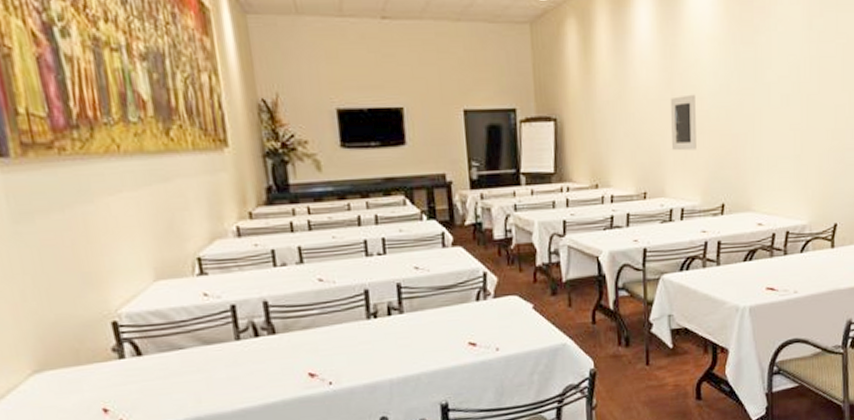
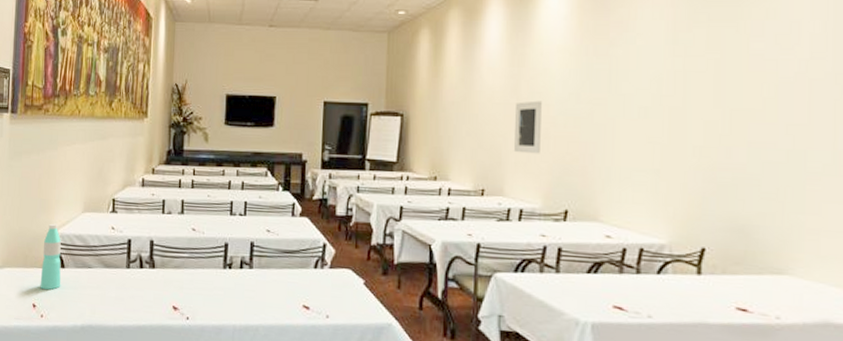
water bottle: none [100,301,142,388] -> present [40,223,61,290]

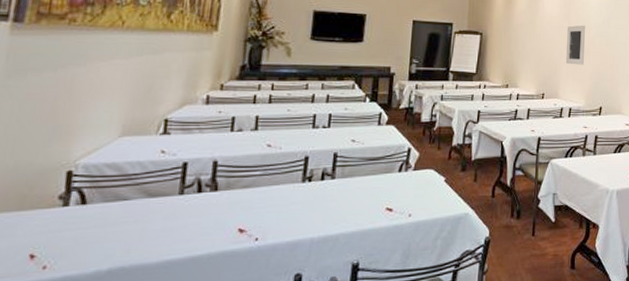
water bottle: present [40,223,61,290] -> none [44,152,84,235]

